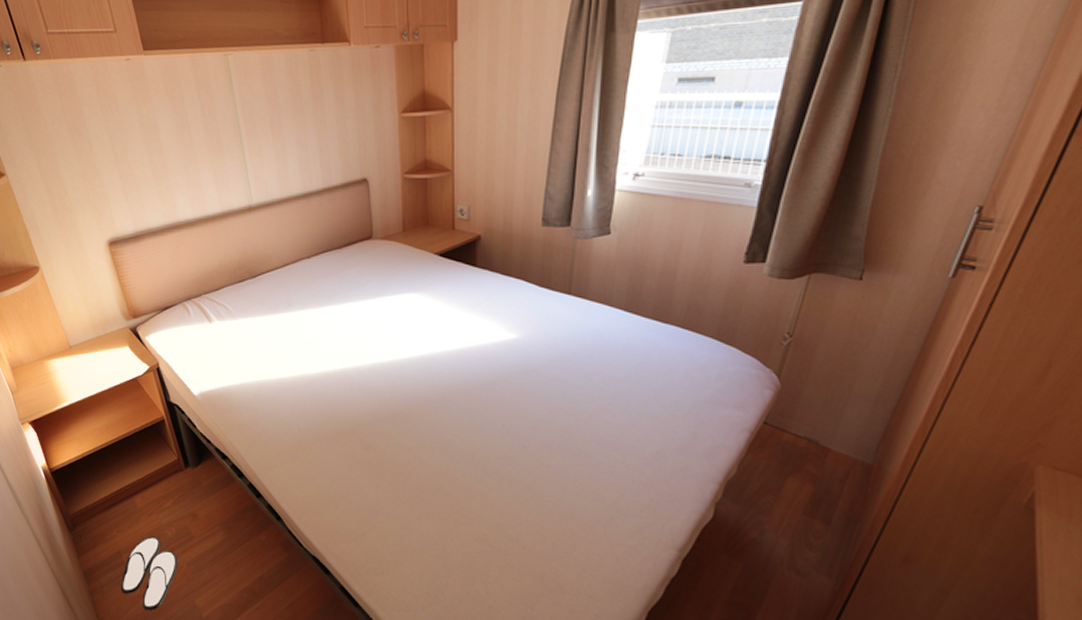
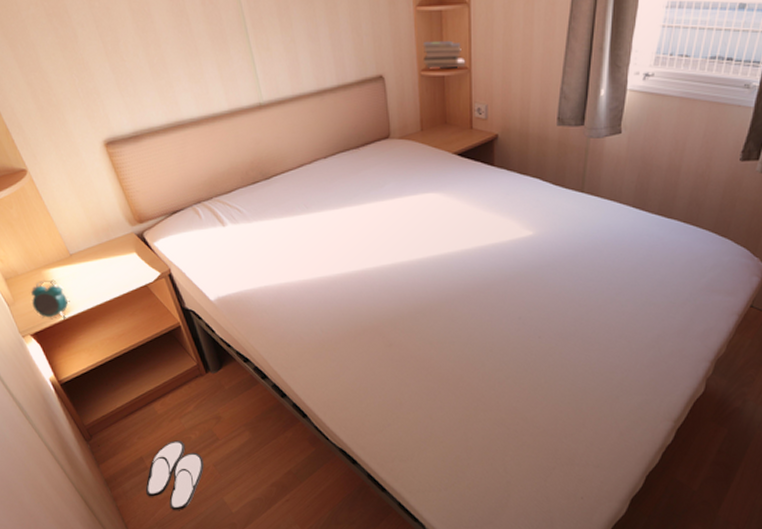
alarm clock: none [33,371,64,407] -> present [31,281,68,318]
books: none [406,144,449,172] -> present [422,40,466,69]

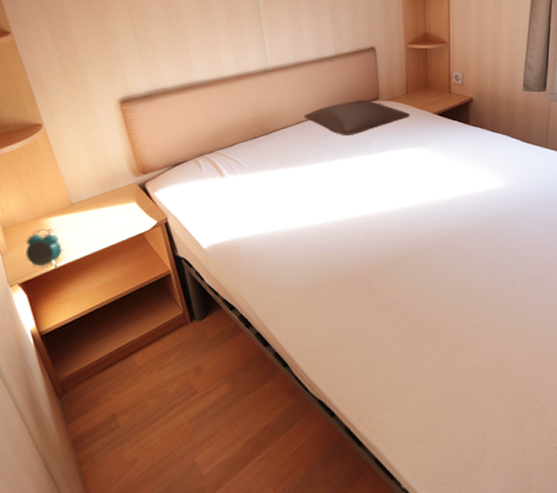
slippers: present [145,440,204,511] -> none [113,395,179,475]
pillow: none [306,137,426,181] -> present [303,99,410,137]
books: present [422,40,466,69] -> none [409,20,446,43]

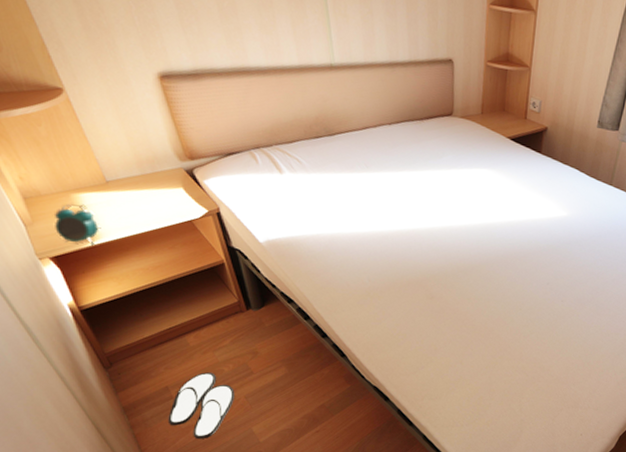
slippers: none [113,395,179,475] -> present [168,372,235,440]
pillow: present [303,99,410,137] -> none [371,112,483,149]

